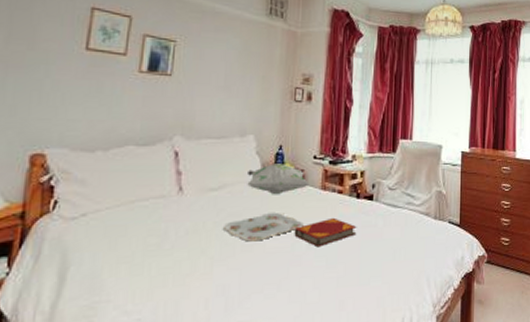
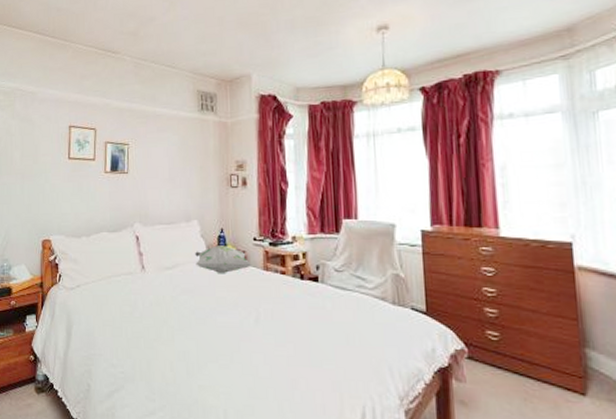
serving tray: present [222,213,304,242] -> none [178,291,250,316]
hardback book: present [294,217,357,248] -> none [241,297,304,326]

